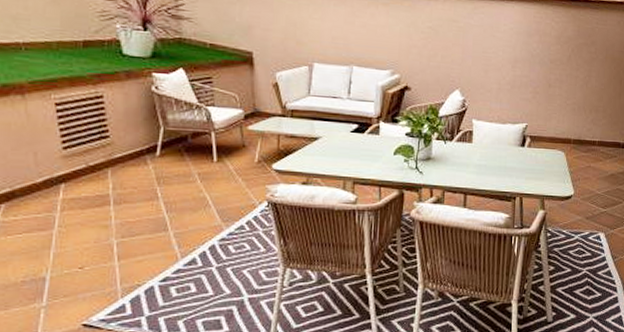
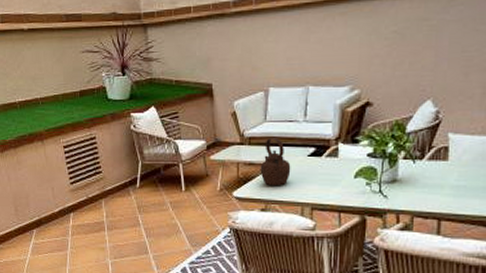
teapot: none [302,112,334,160] -> present [260,138,291,186]

